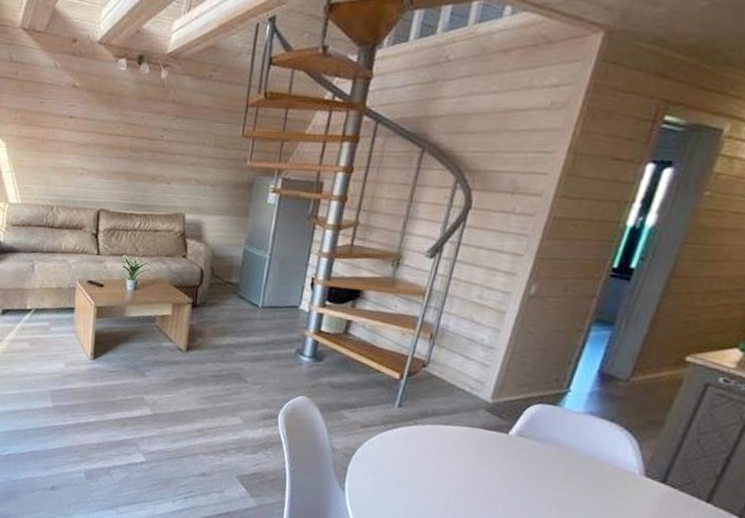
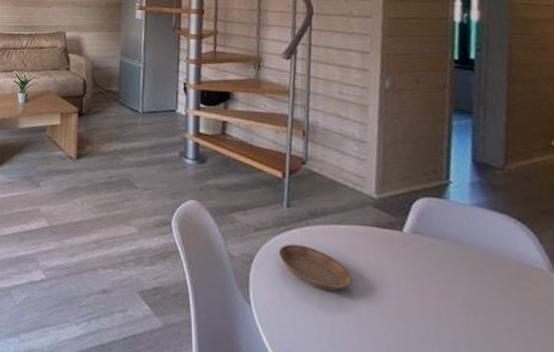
saucer: none [381,440,449,483] -> present [279,243,353,291]

